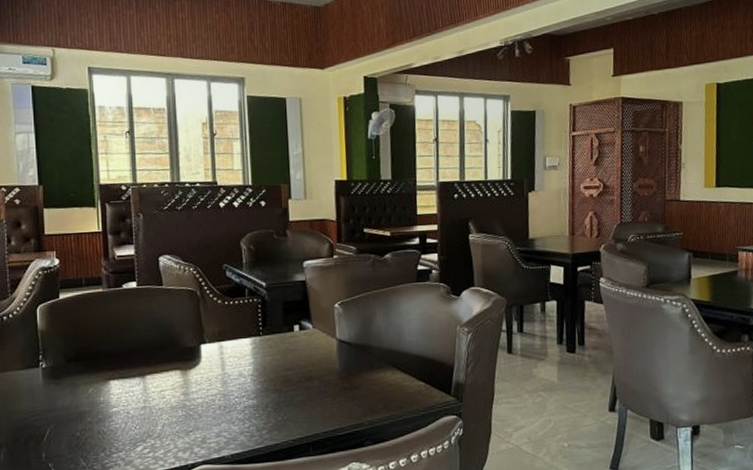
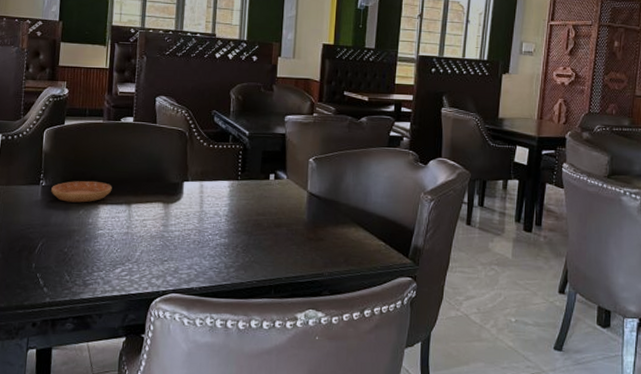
saucer: none [53,356,122,382] -> present [51,181,112,203]

